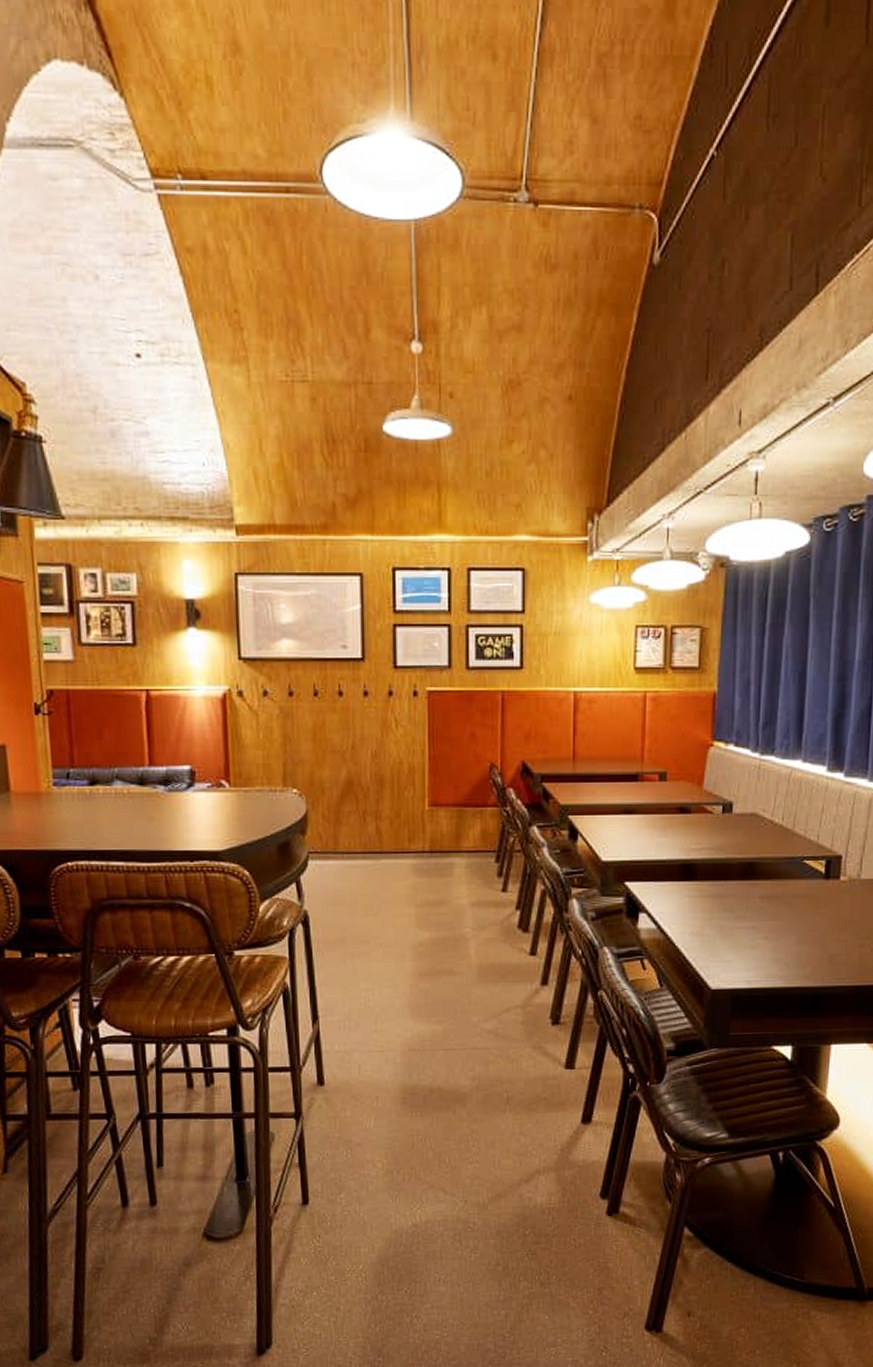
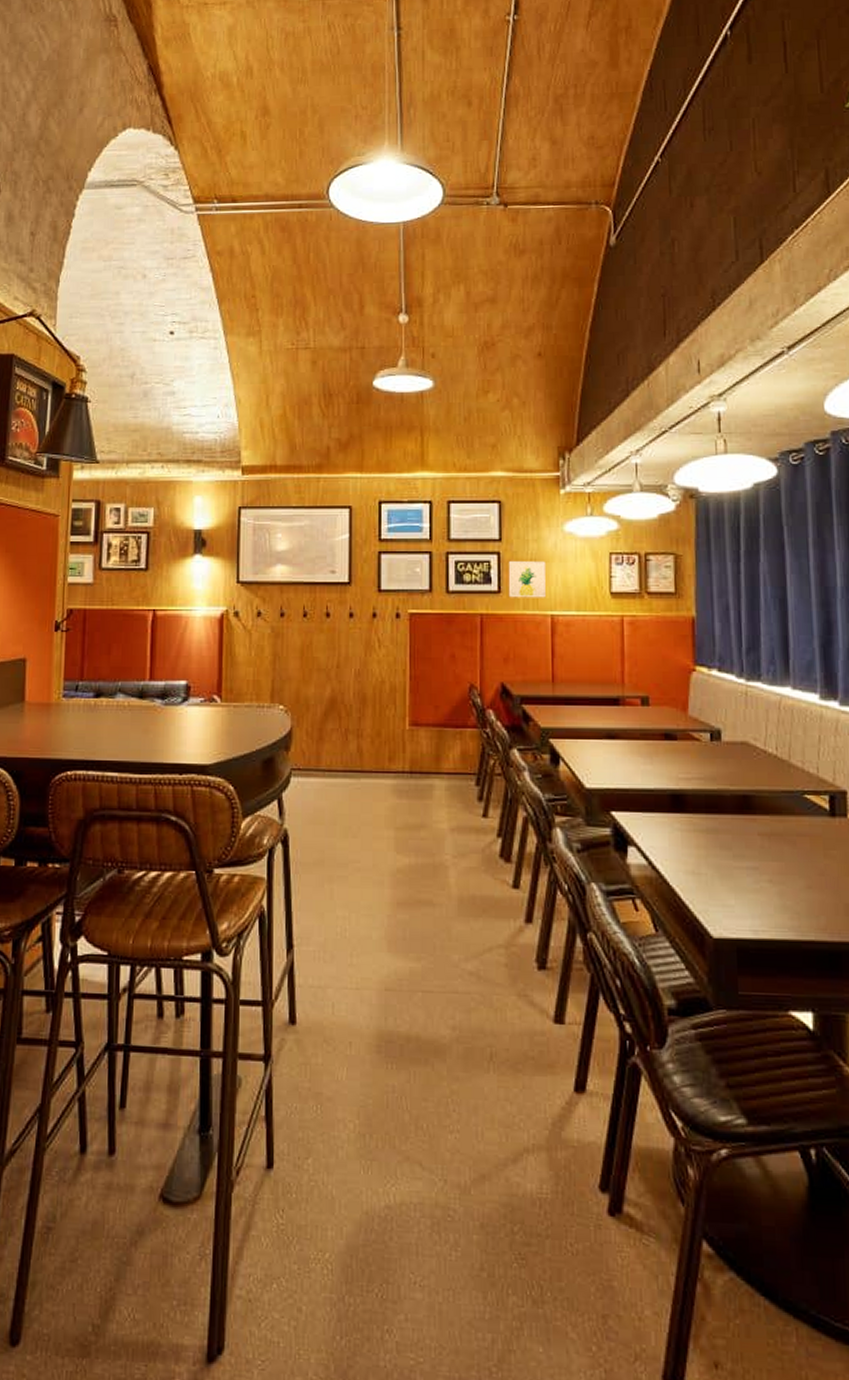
wall art: none [531,635,571,674] -> present [508,561,547,598]

